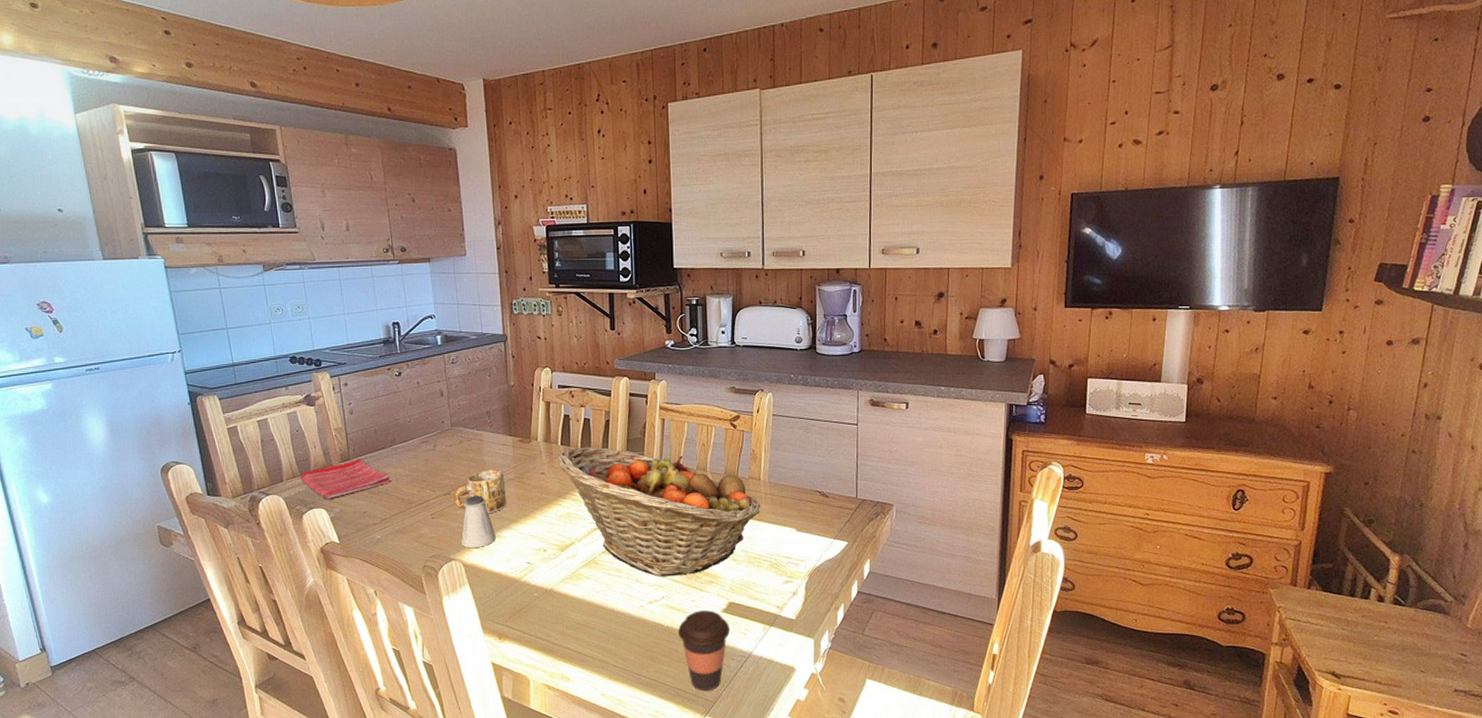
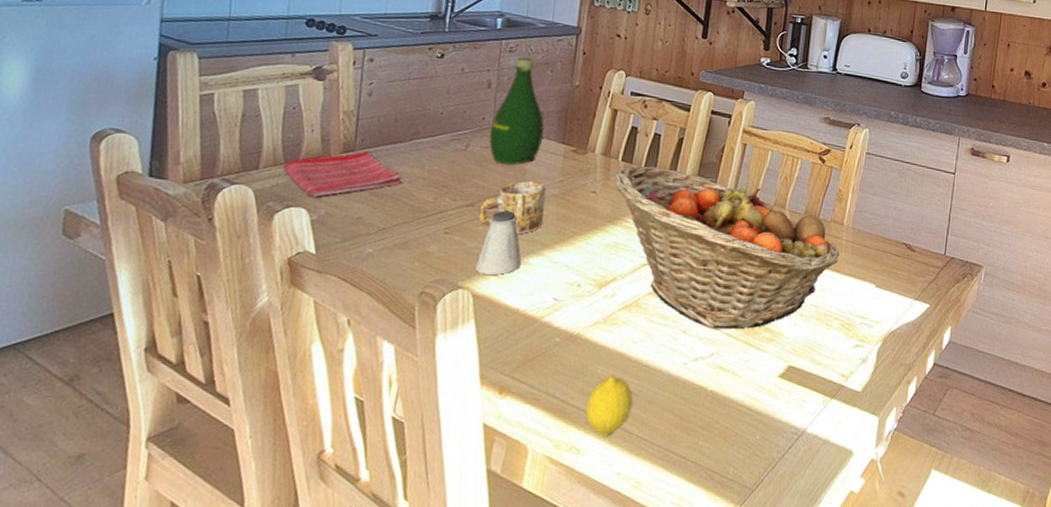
bottle: none [450,366,493,459] -> present [489,57,544,166]
fruit: none [568,619,605,667] -> present [585,374,633,437]
coffee cup: present [677,610,730,691] -> none [722,373,785,476]

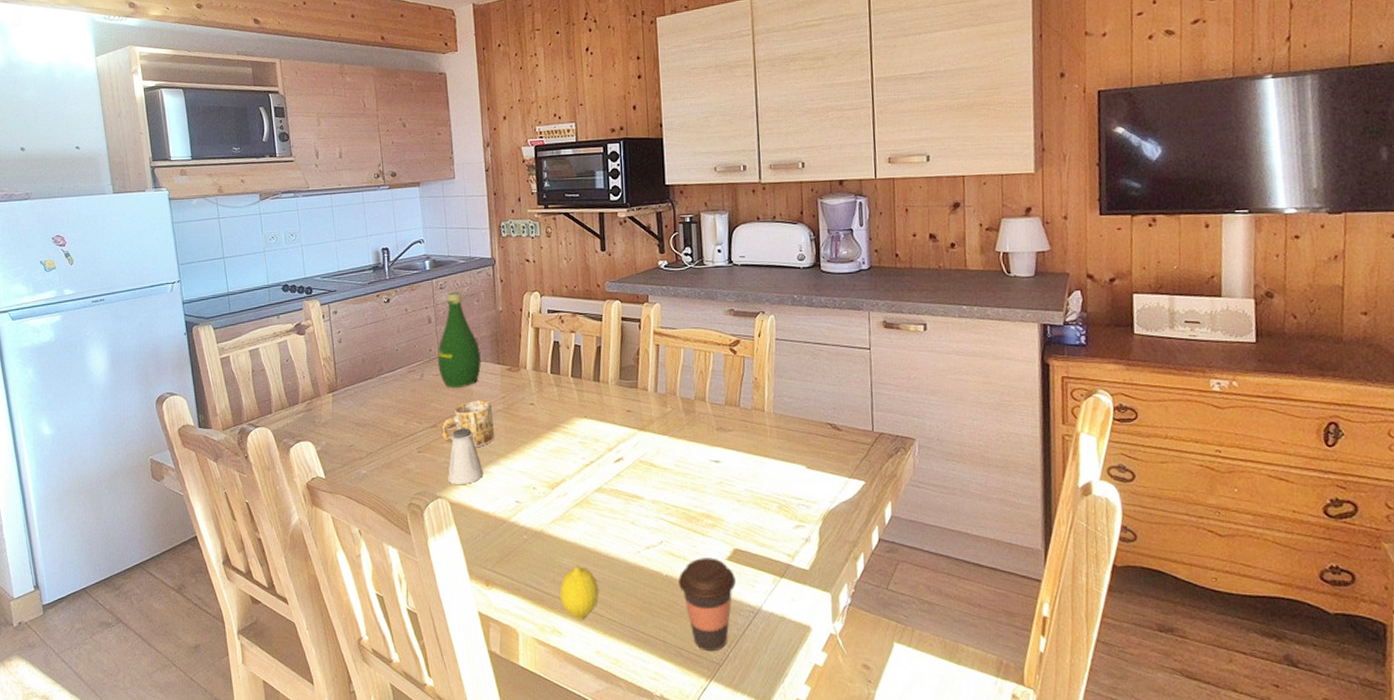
dish towel: present [283,151,401,197] -> none [288,389,377,432]
fruit basket: present [614,165,839,330] -> none [547,375,766,519]
coffee cup: none [722,373,785,476] -> present [678,558,736,652]

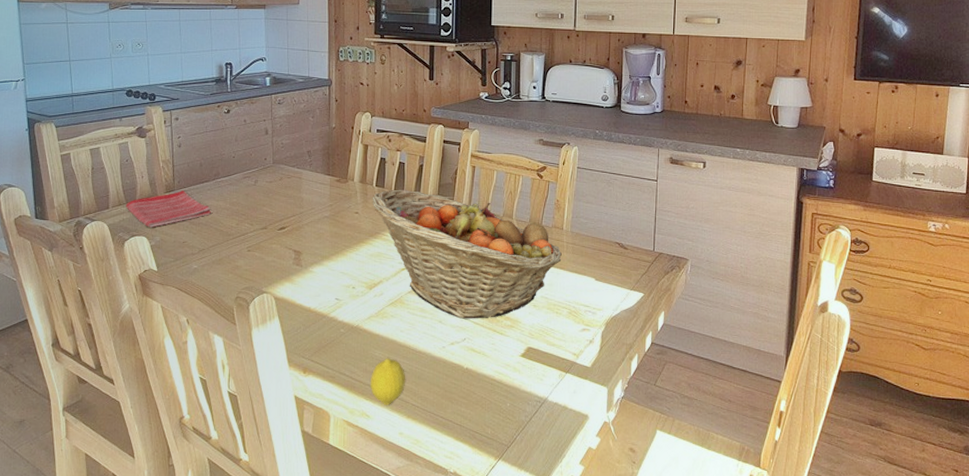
dish towel: none [288,389,377,432] -> present [125,190,211,228]
bottle: present [438,292,481,389] -> none [272,107,312,195]
mug: present [441,400,494,448] -> none [271,207,320,250]
saltshaker: present [448,428,483,486] -> none [274,231,308,283]
fruit basket: none [547,375,766,519] -> present [372,189,562,319]
coffee cup: present [678,558,736,652] -> none [476,354,527,435]

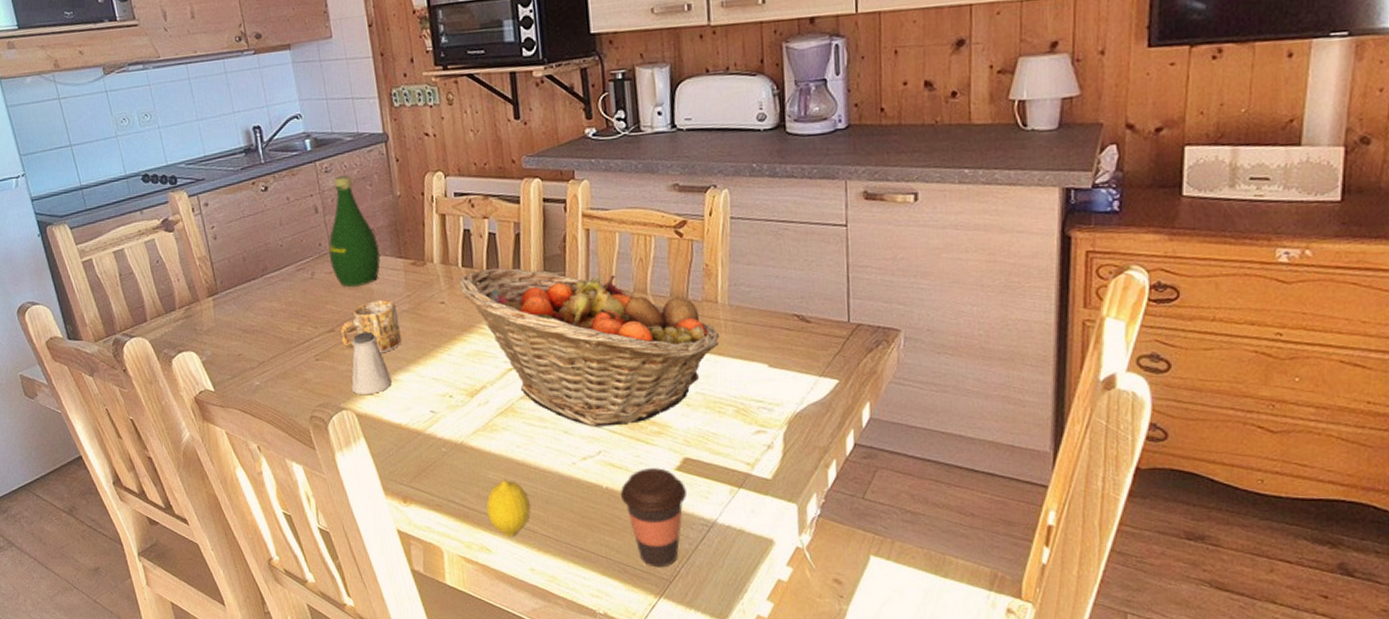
dish towel: present [125,190,211,228] -> none [165,292,265,340]
mug: none [271,207,320,250] -> present [339,300,401,354]
bottle: none [272,107,312,195] -> present [328,175,380,288]
saltshaker: none [274,231,308,283] -> present [351,331,392,396]
coffee cup: none [476,354,527,435] -> present [620,468,687,568]

